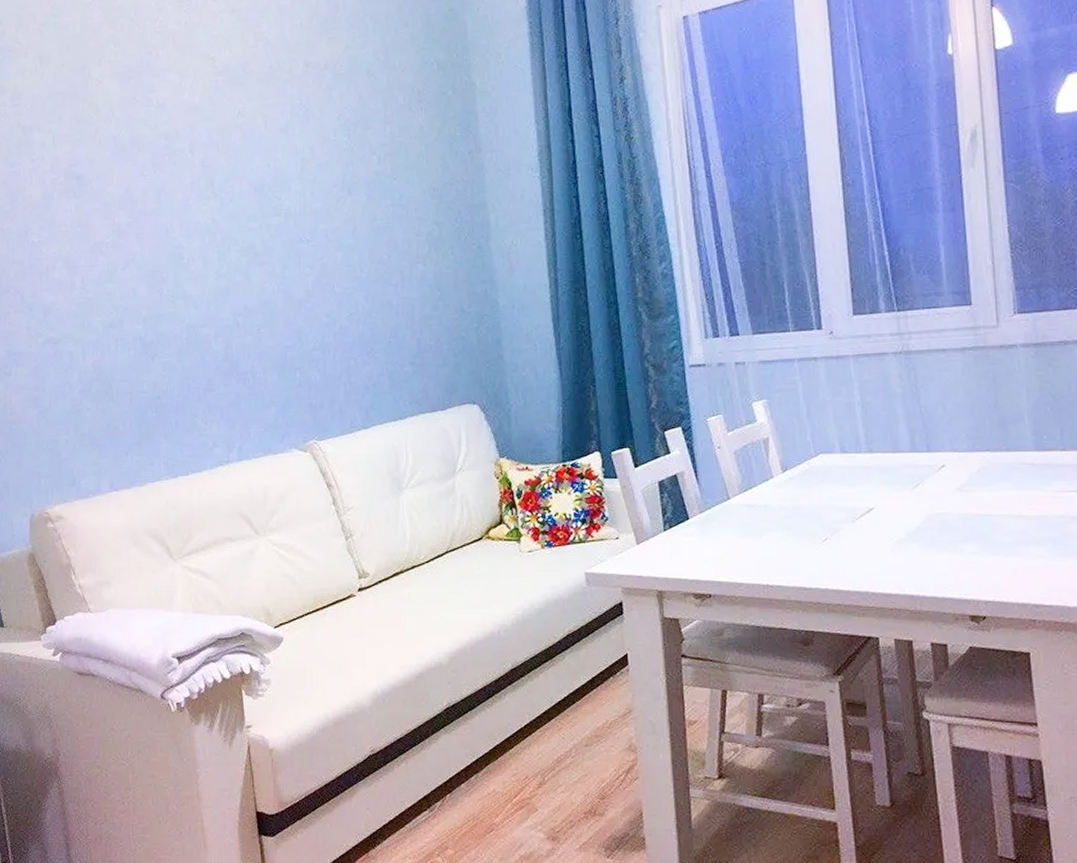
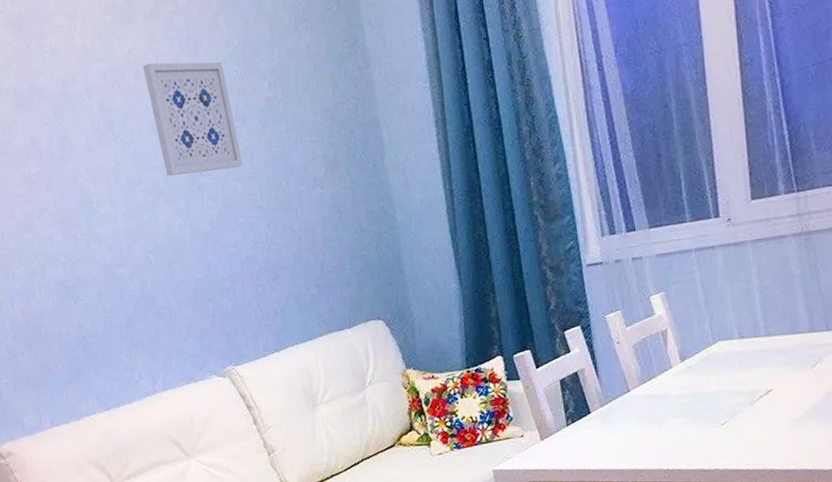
wall art: none [250,126,345,240] -> present [142,61,243,176]

